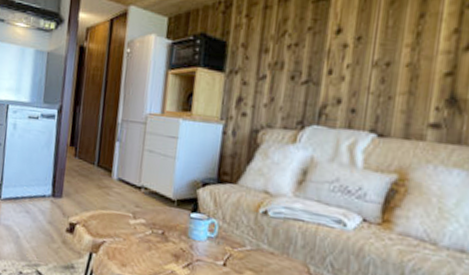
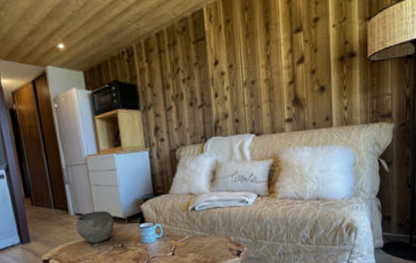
bowl: none [114,181,161,222] -> present [75,210,114,244]

